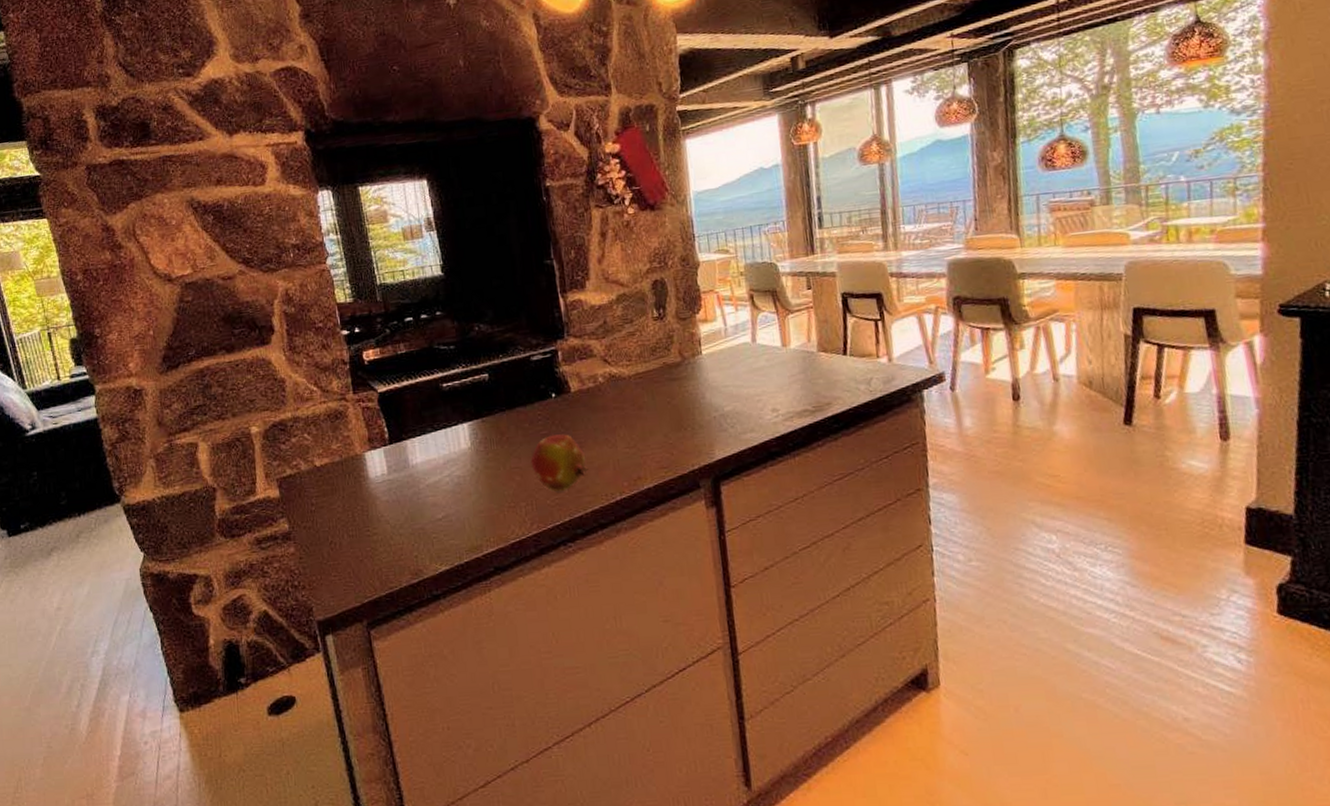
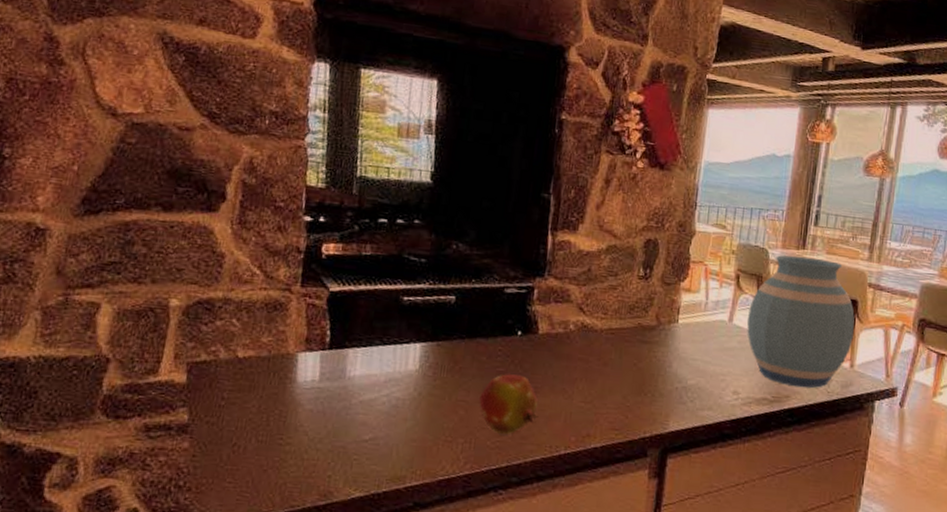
vase: none [770,259,886,393] -> present [747,255,855,388]

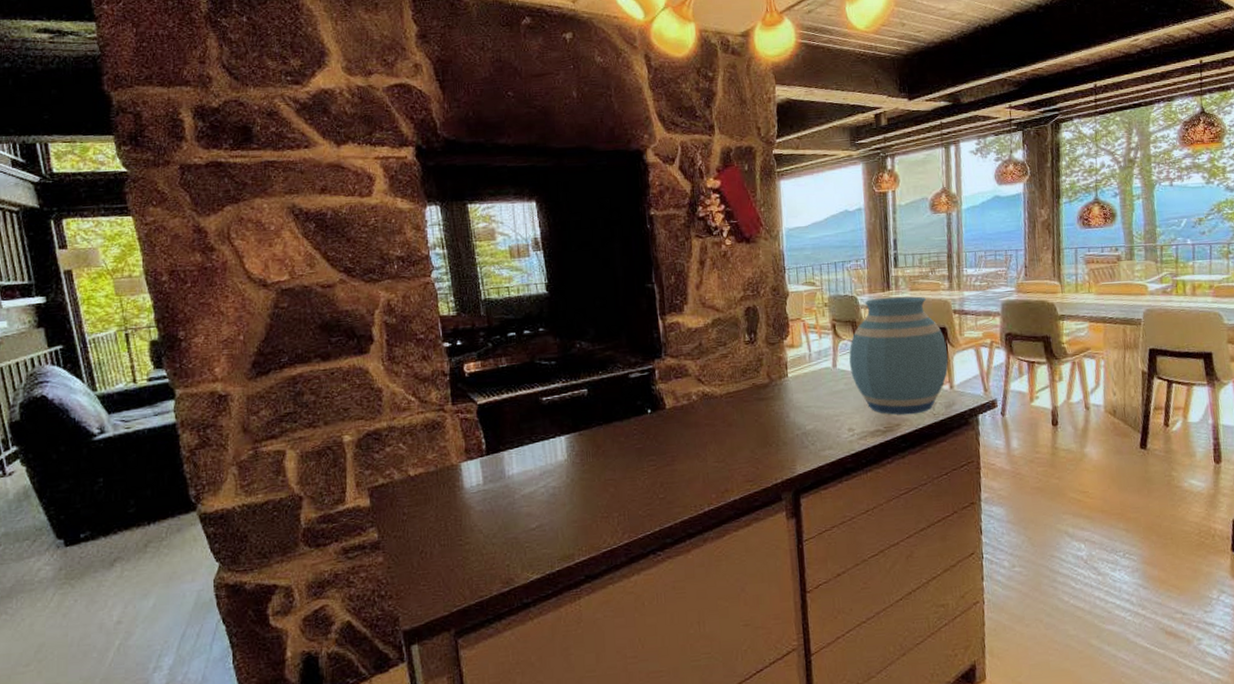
fruit: present [479,374,539,434] -> none [625,448,680,503]

